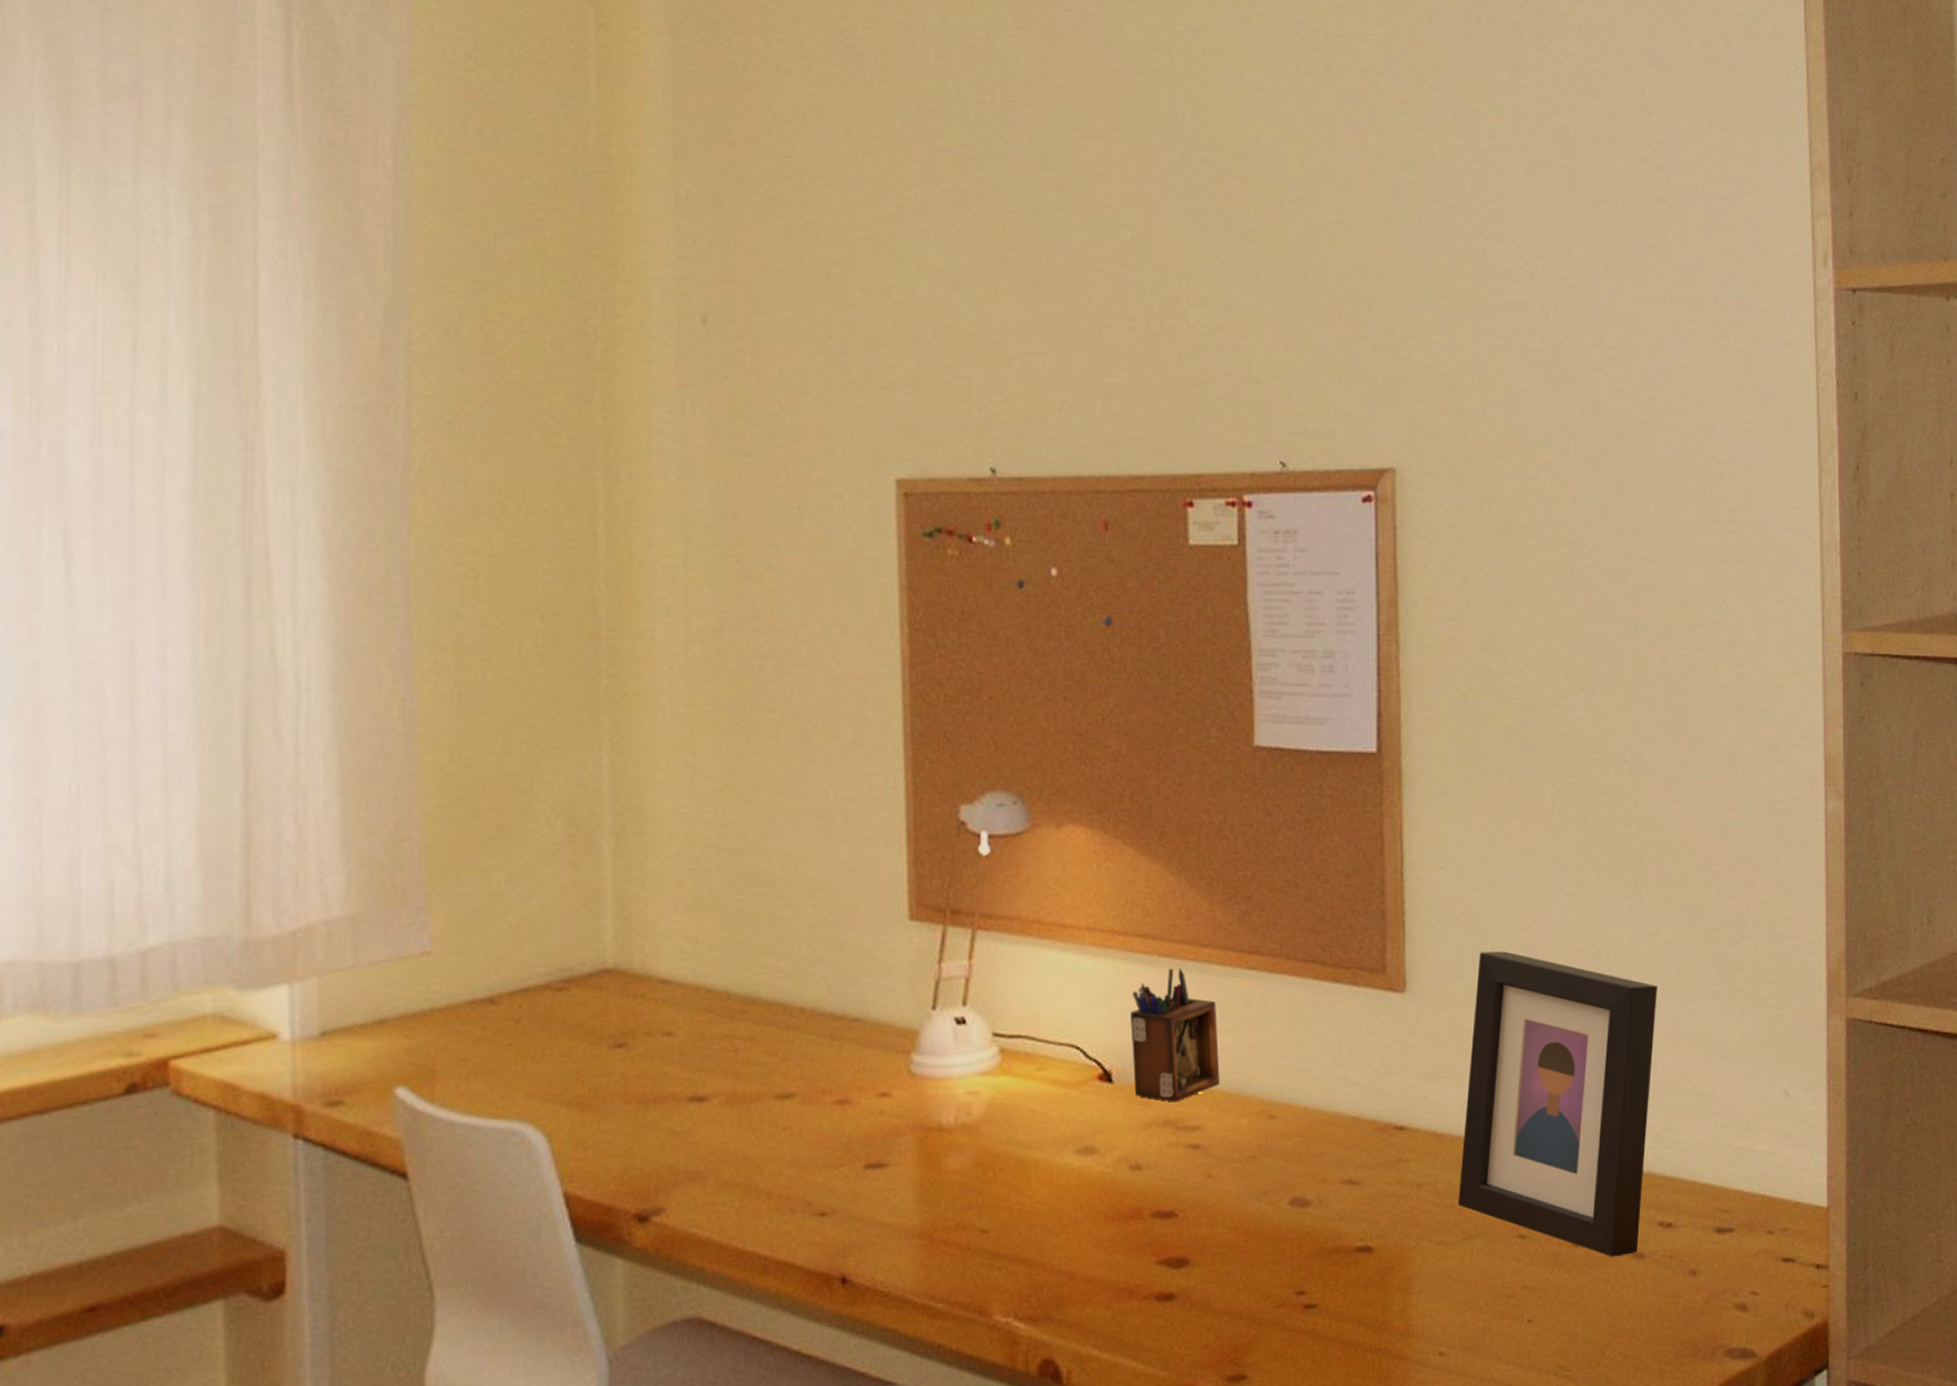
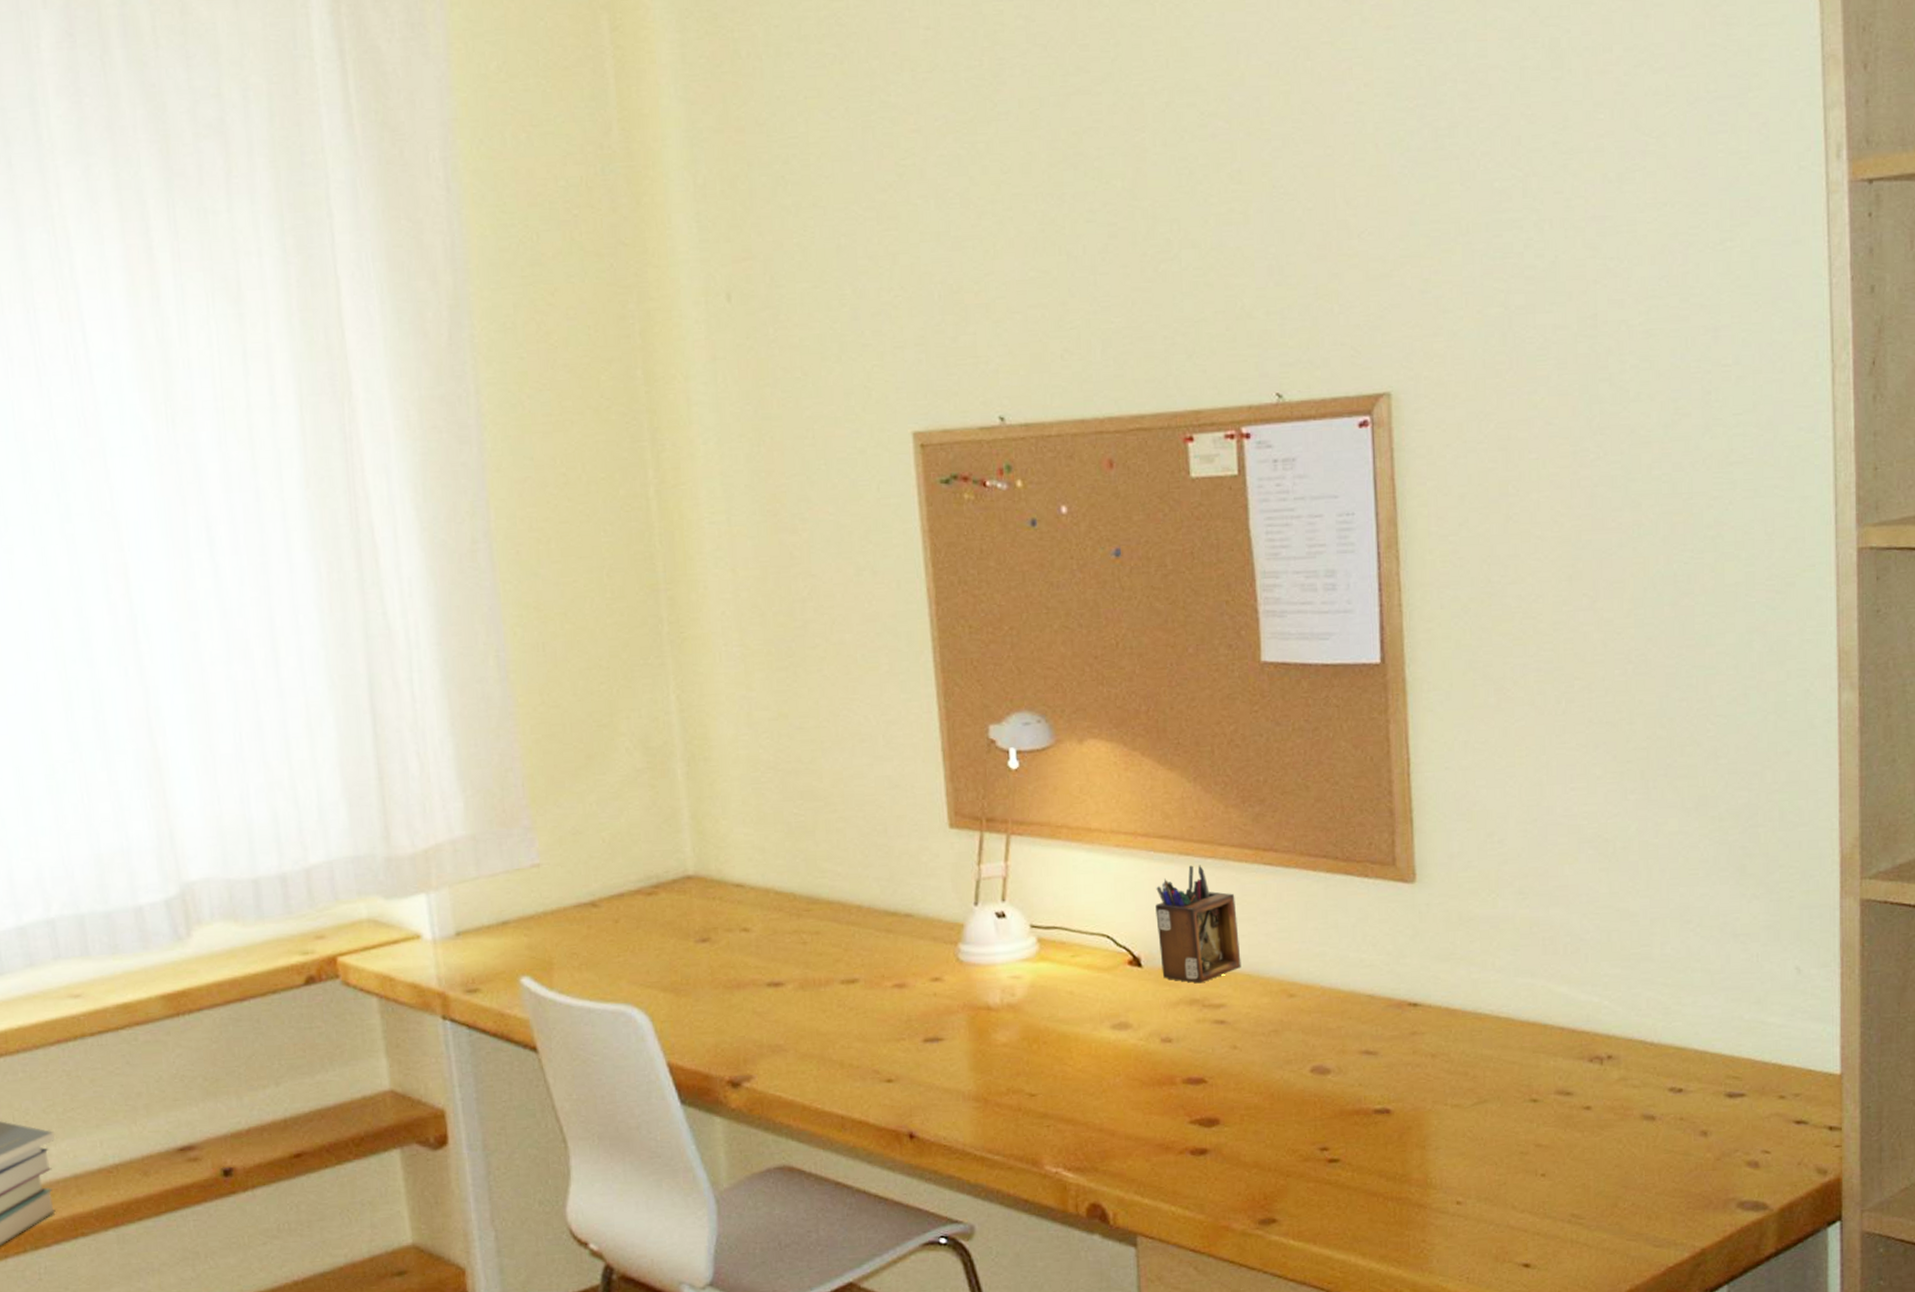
picture frame: present [1458,951,1657,1257] -> none [1472,843,1665,1119]

